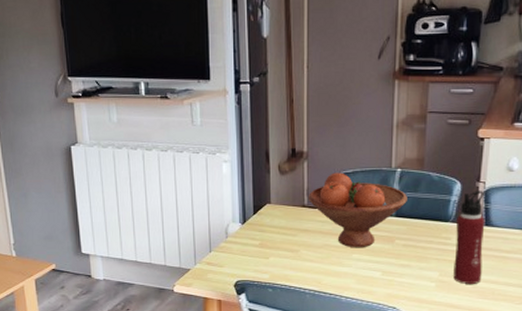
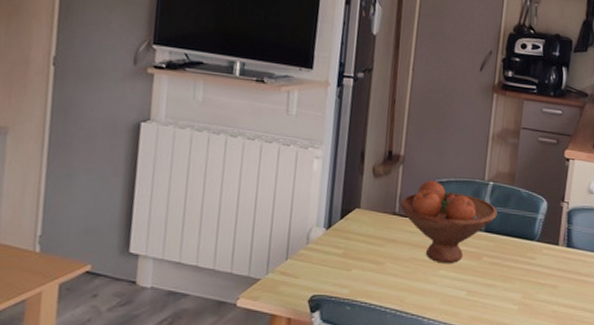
water bottle: present [453,191,485,284] -> none [535,210,568,308]

